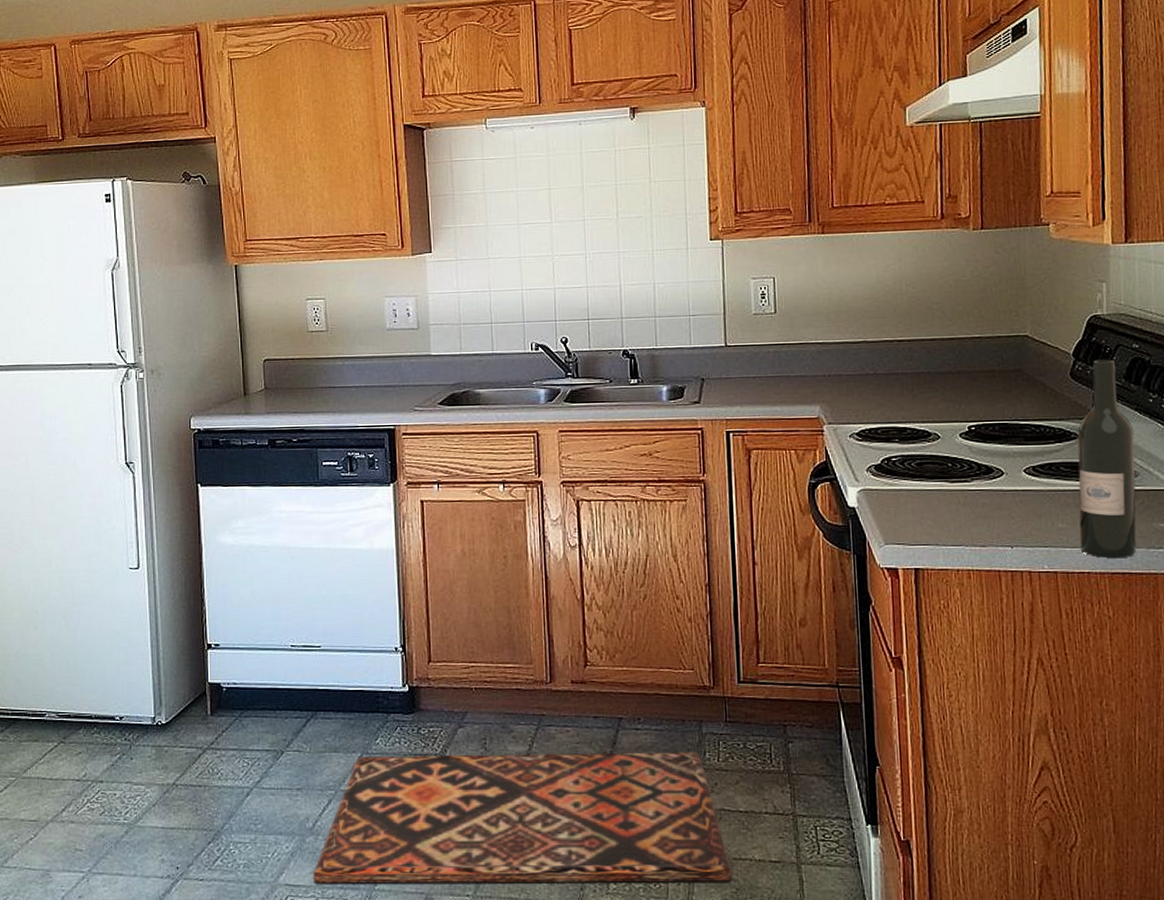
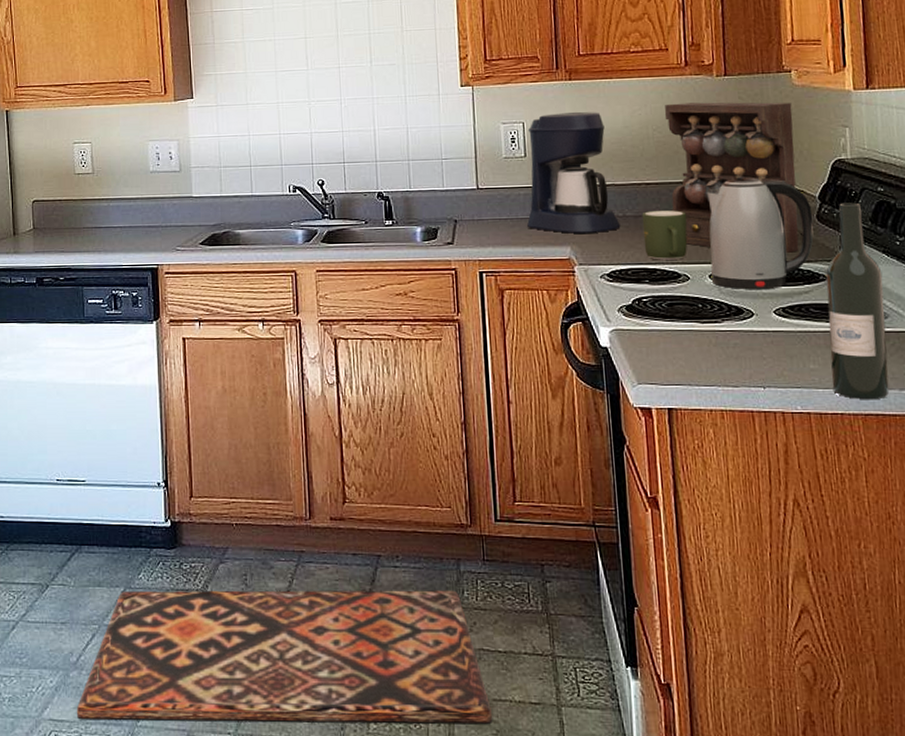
coffee maker: none [776,266,871,392] -> present [527,111,621,233]
mug: none [893,368,939,419] -> present [641,210,688,260]
spice rack: none [919,256,1052,411] -> present [664,102,800,253]
kettle: none [960,333,1066,448] -> present [707,176,814,289]

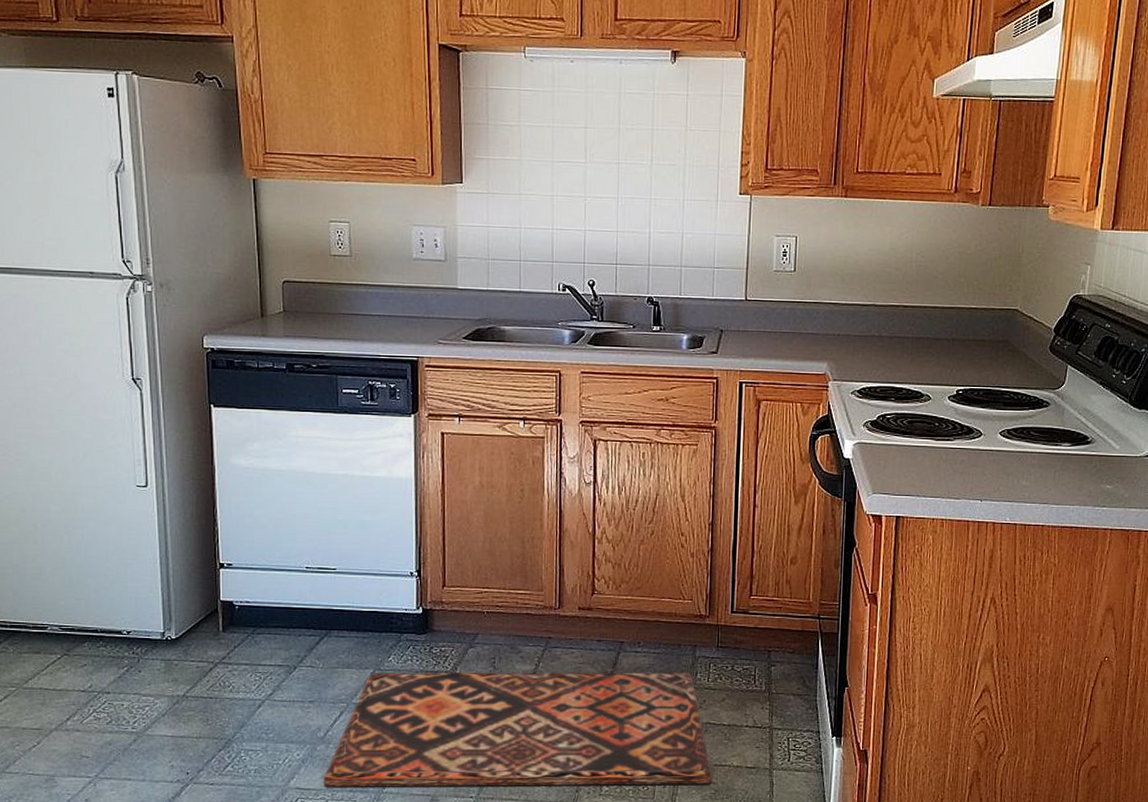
coffee maker: present [527,111,621,233] -> none [789,229,876,351]
mug: present [641,210,688,260] -> none [894,333,937,381]
spice rack: present [664,102,800,253] -> none [922,229,1045,380]
kettle: present [707,176,814,289] -> none [950,305,1046,412]
wine bottle: present [826,202,890,399] -> none [1038,336,1097,513]

